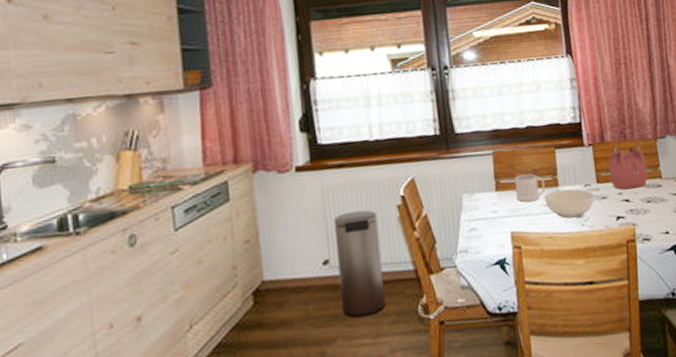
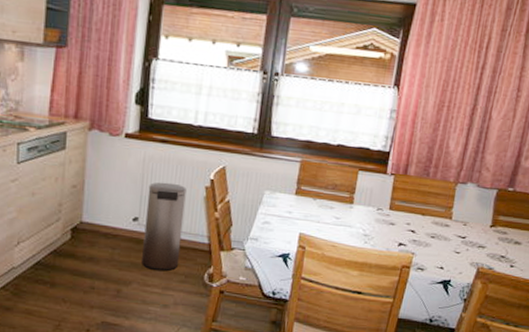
mug: present [514,173,546,203] -> none [312,186,342,212]
bowl: present [544,188,595,219] -> none [337,207,384,235]
handbag: present [608,125,648,189] -> none [403,163,442,223]

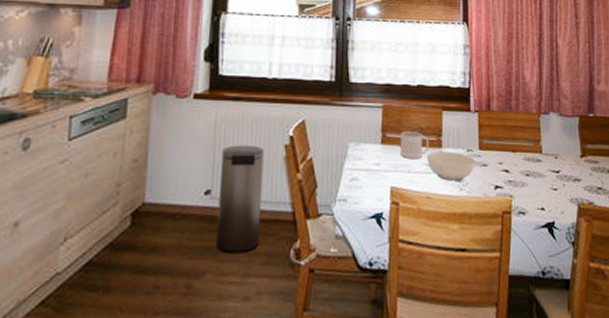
mug: none [312,186,342,212] -> present [401,131,429,160]
bowl: none [337,207,384,235] -> present [427,151,476,181]

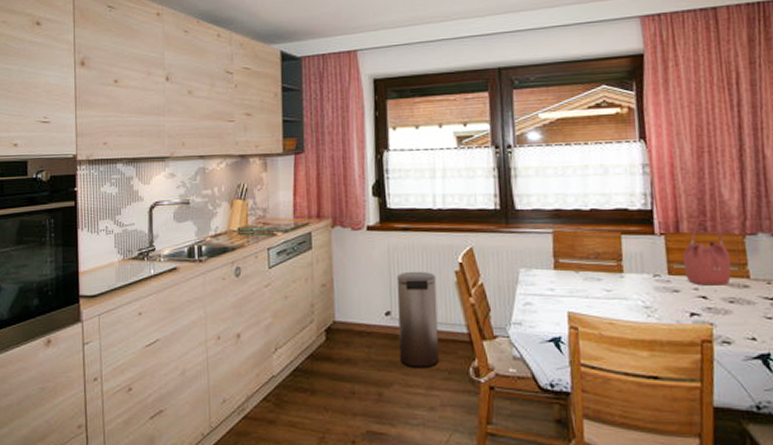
mug: present [401,131,429,160] -> none [575,256,608,285]
bowl: present [427,151,476,181] -> none [606,276,665,307]
handbag: none [491,96,529,160] -> present [682,217,732,286]

